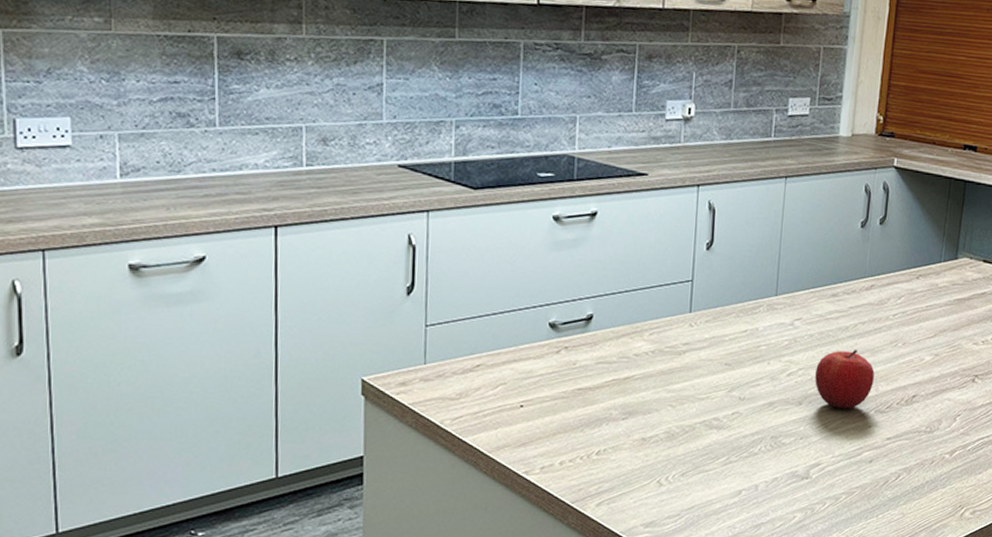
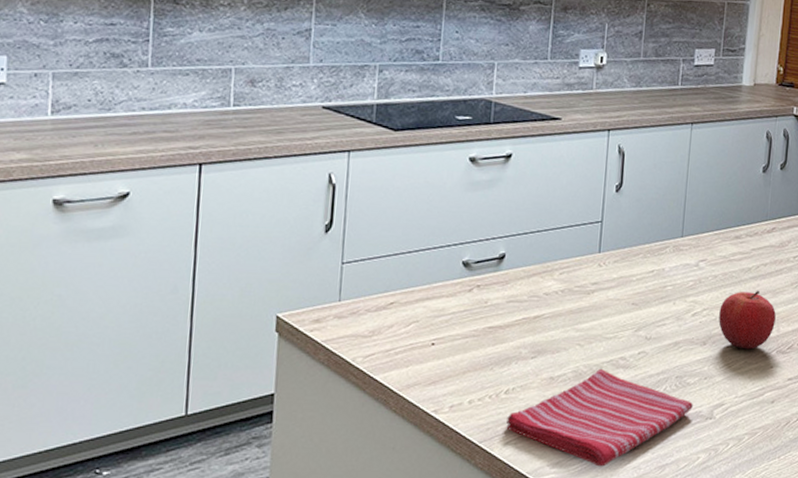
dish towel: none [598,429,789,526] -> present [506,368,693,467]

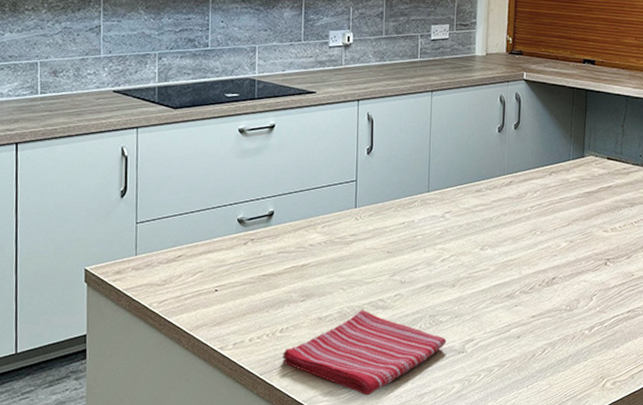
fruit: present [718,290,776,350] -> none [465,237,517,291]

